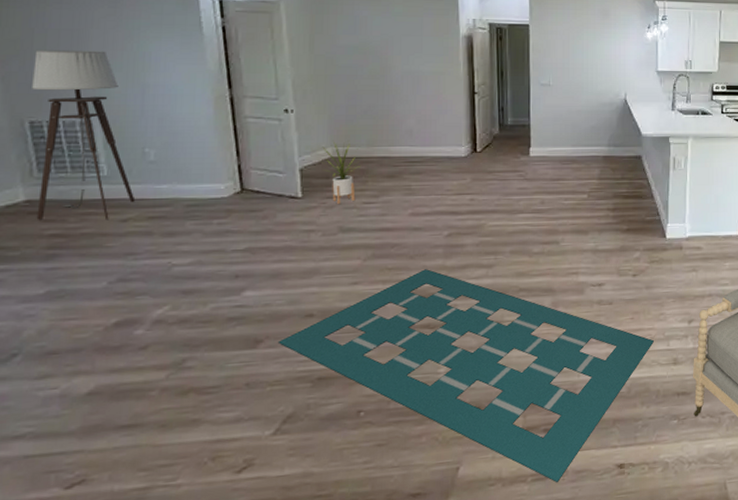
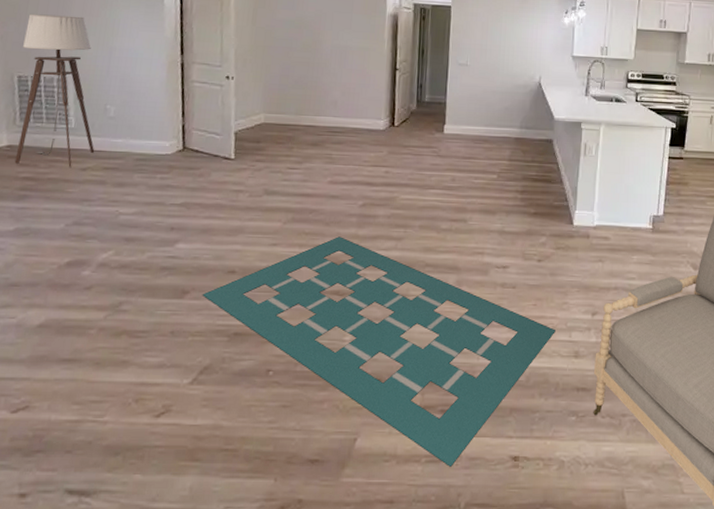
house plant: present [320,141,361,204] -> none [253,108,288,167]

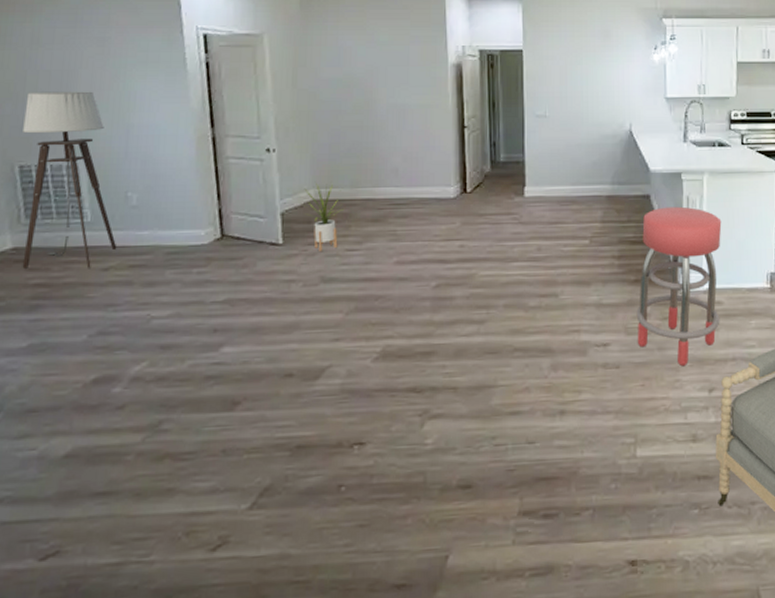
area rug: present [202,236,555,467] -> none [255,324,669,579]
house plant: none [253,108,288,167] -> present [302,182,344,251]
stool: none [532,151,614,292] -> present [636,206,722,367]

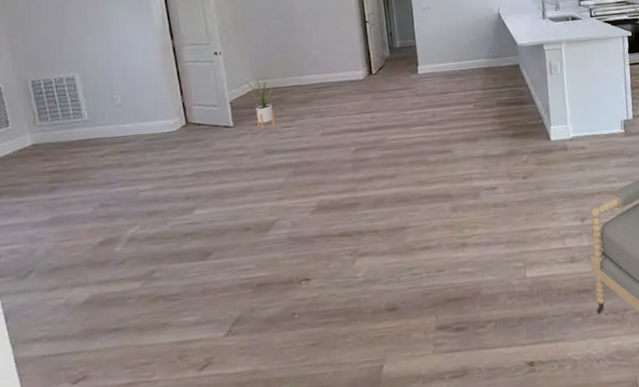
floor lamp: present [22,91,117,269] -> none [32,19,109,160]
stool: present [636,206,722,367] -> none [515,71,586,202]

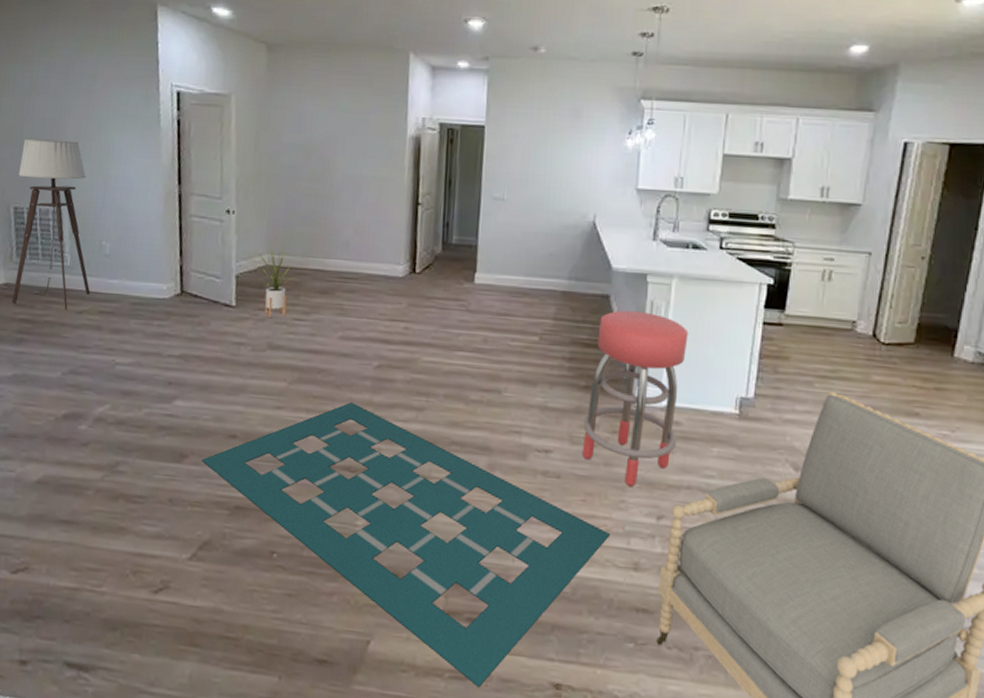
floor lamp: none [32,19,109,160] -> present [11,138,91,311]
area rug: none [223,182,550,380] -> present [201,402,610,687]
stool: none [515,71,586,202] -> present [581,310,689,488]

